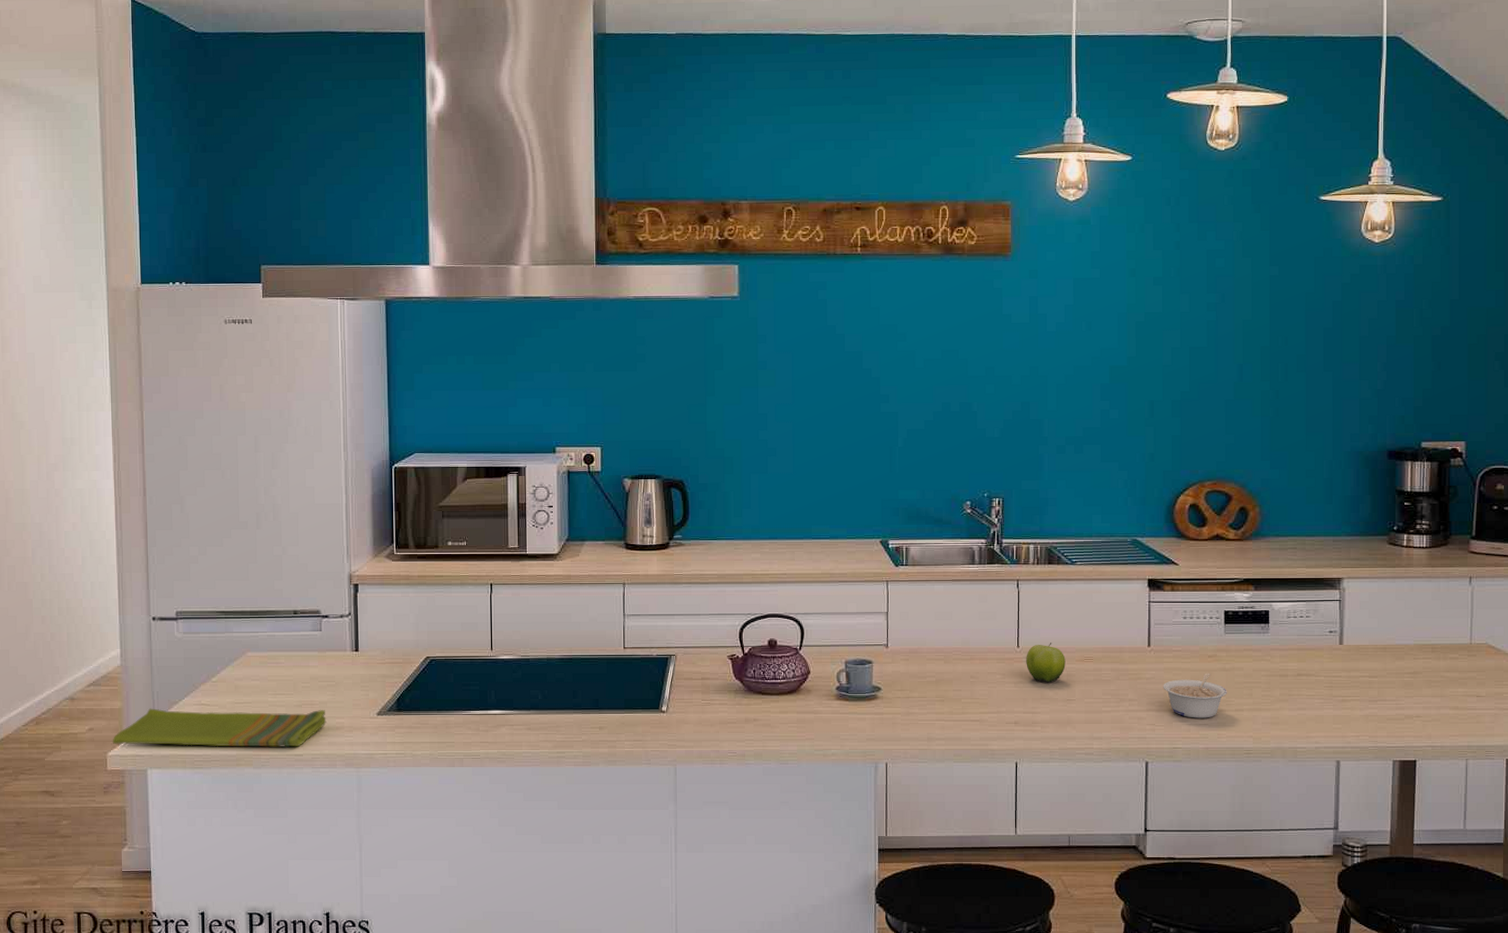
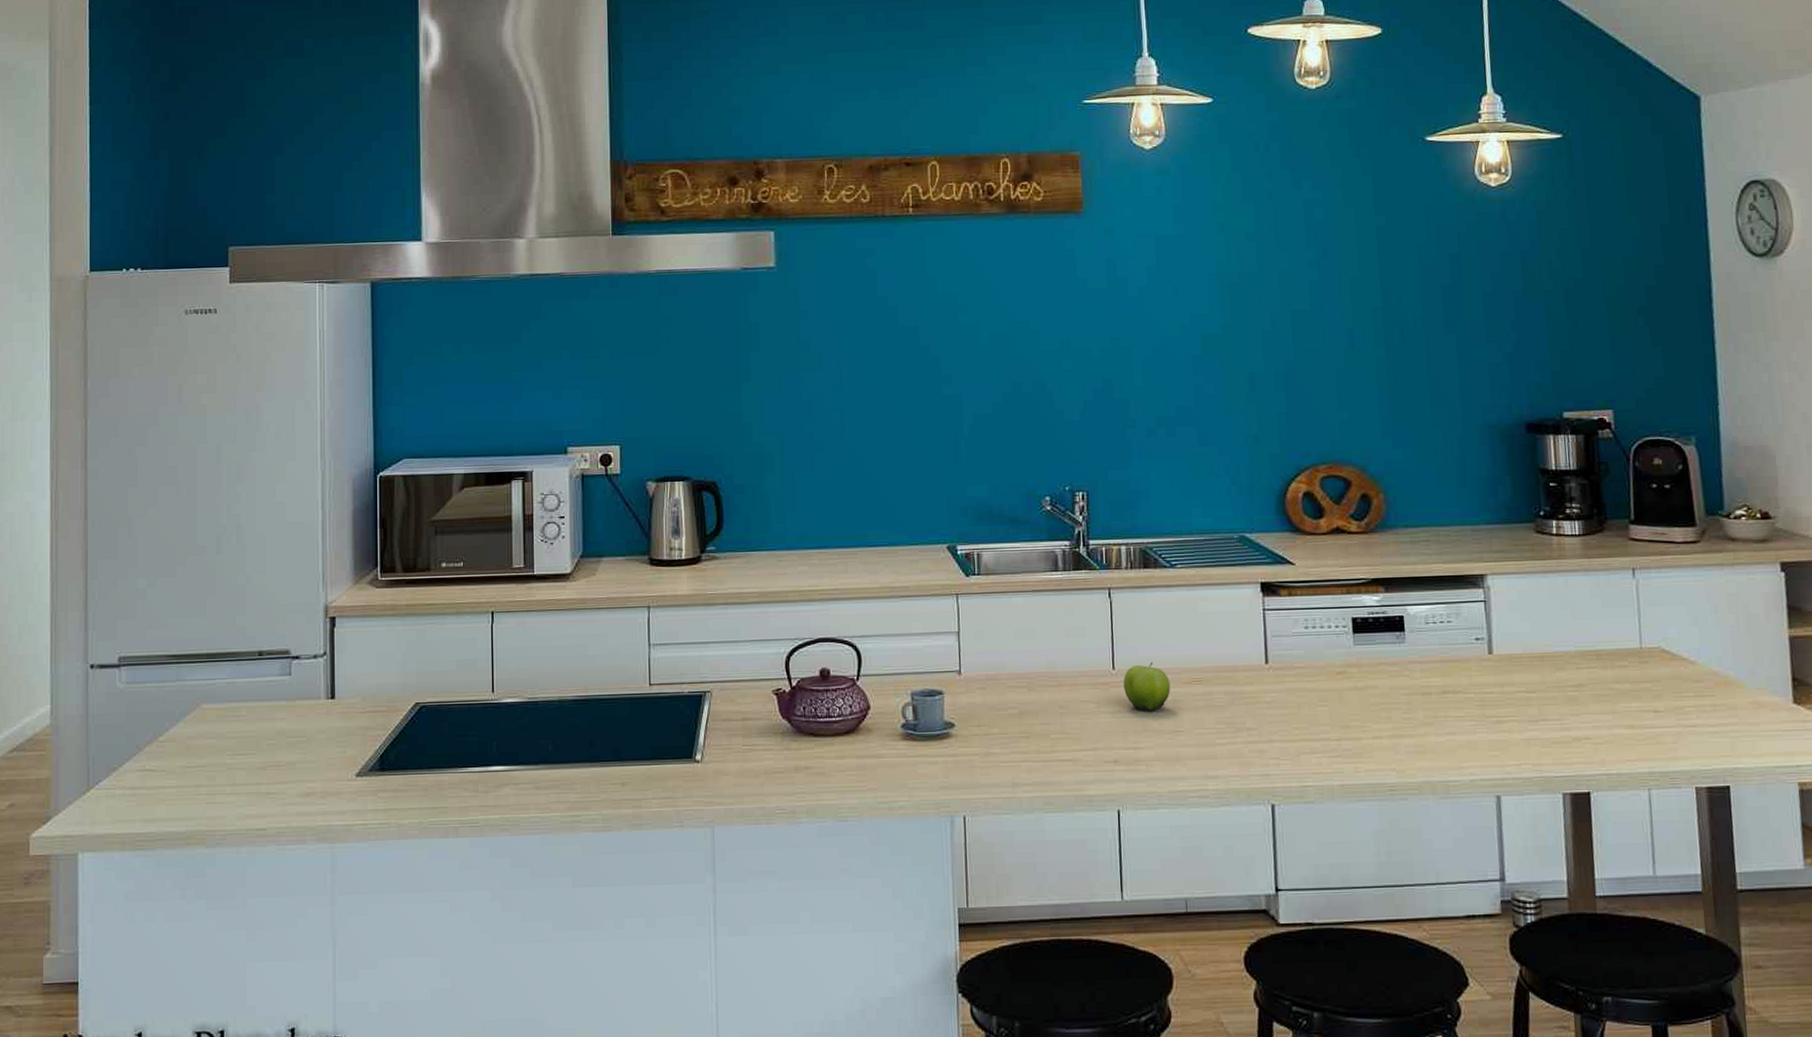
dish towel: present [113,708,327,747] -> none [38,771,295,823]
legume: present [1163,673,1227,718] -> none [1286,693,1362,749]

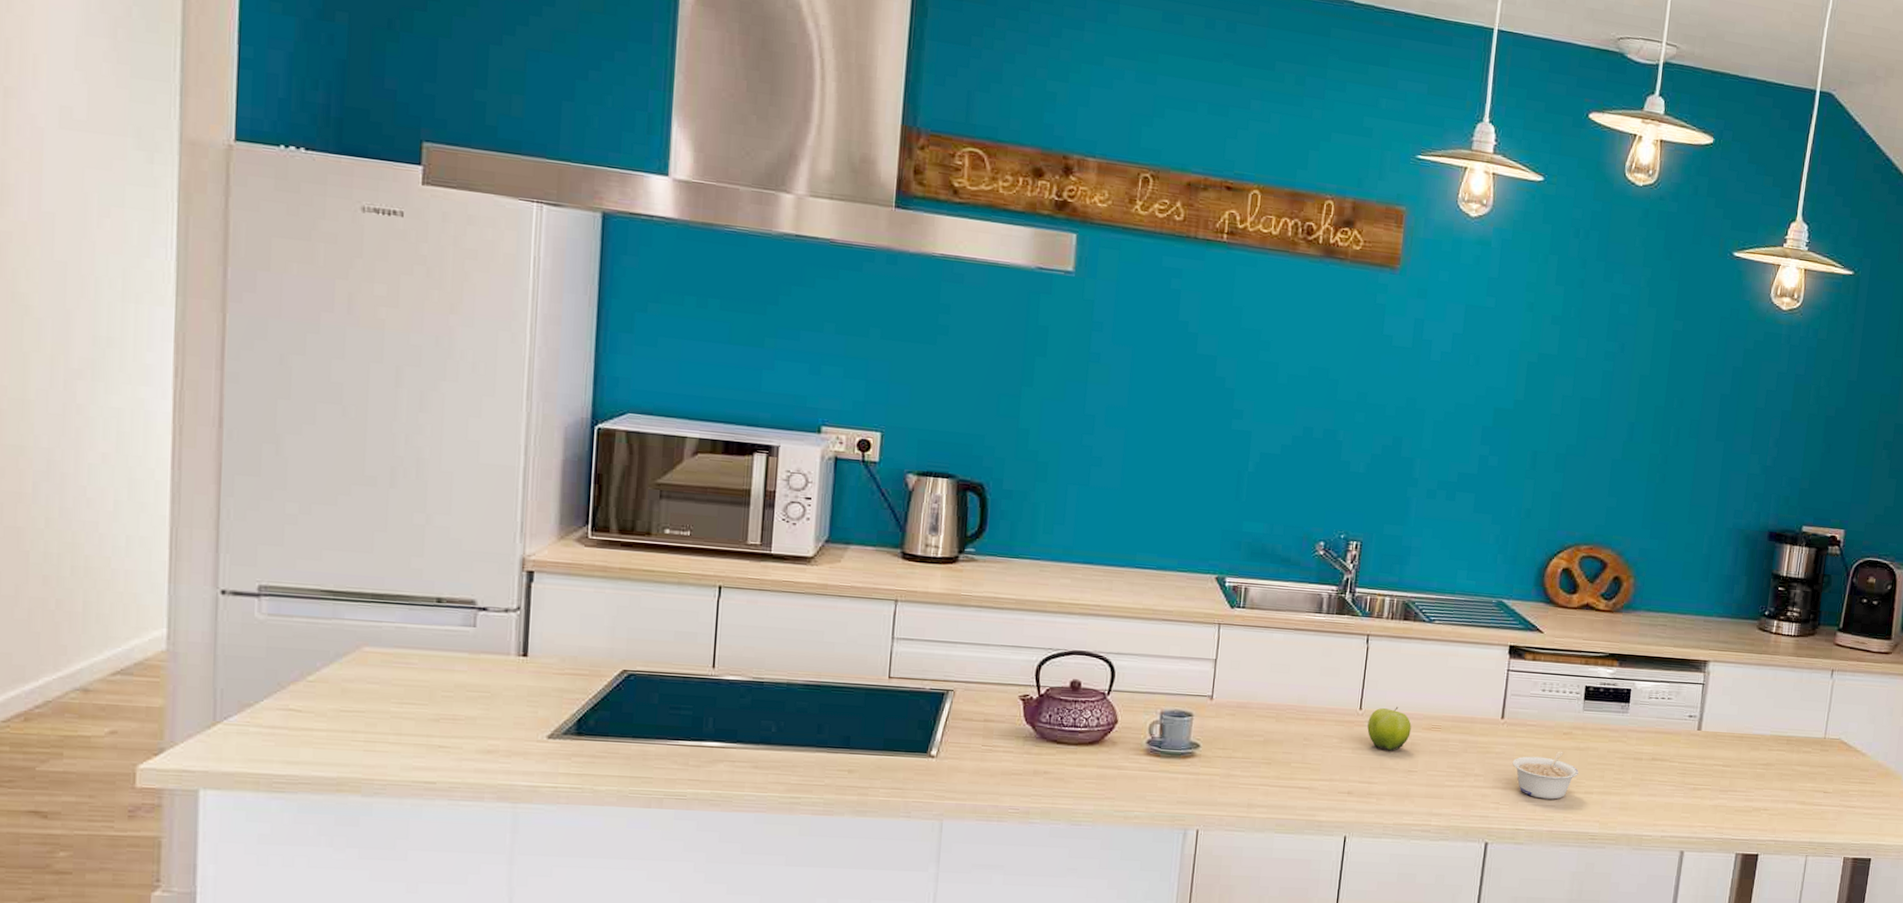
legume: none [1286,693,1362,749] -> present [1512,751,1579,800]

